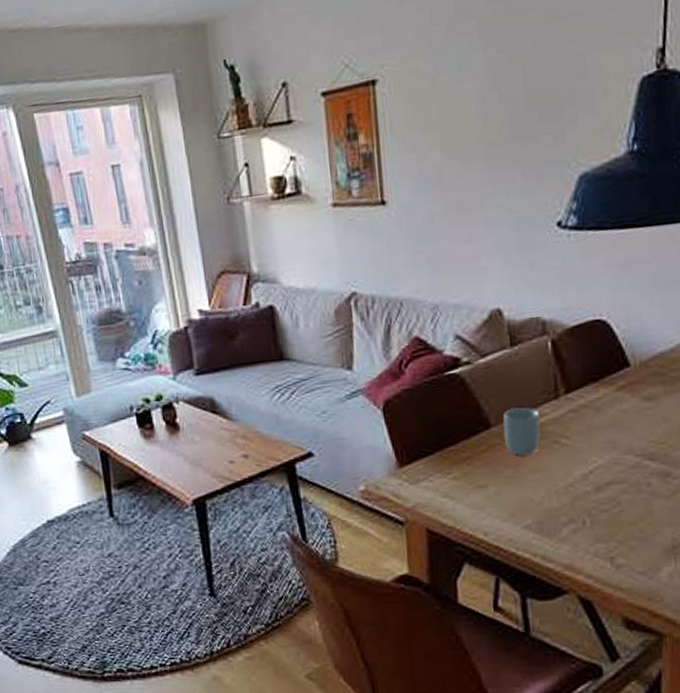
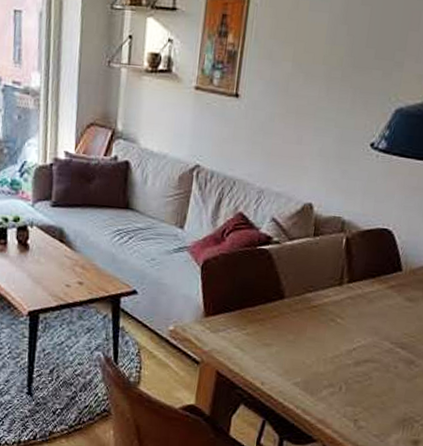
cup: present [503,407,541,456] -> none [293,286,325,326]

